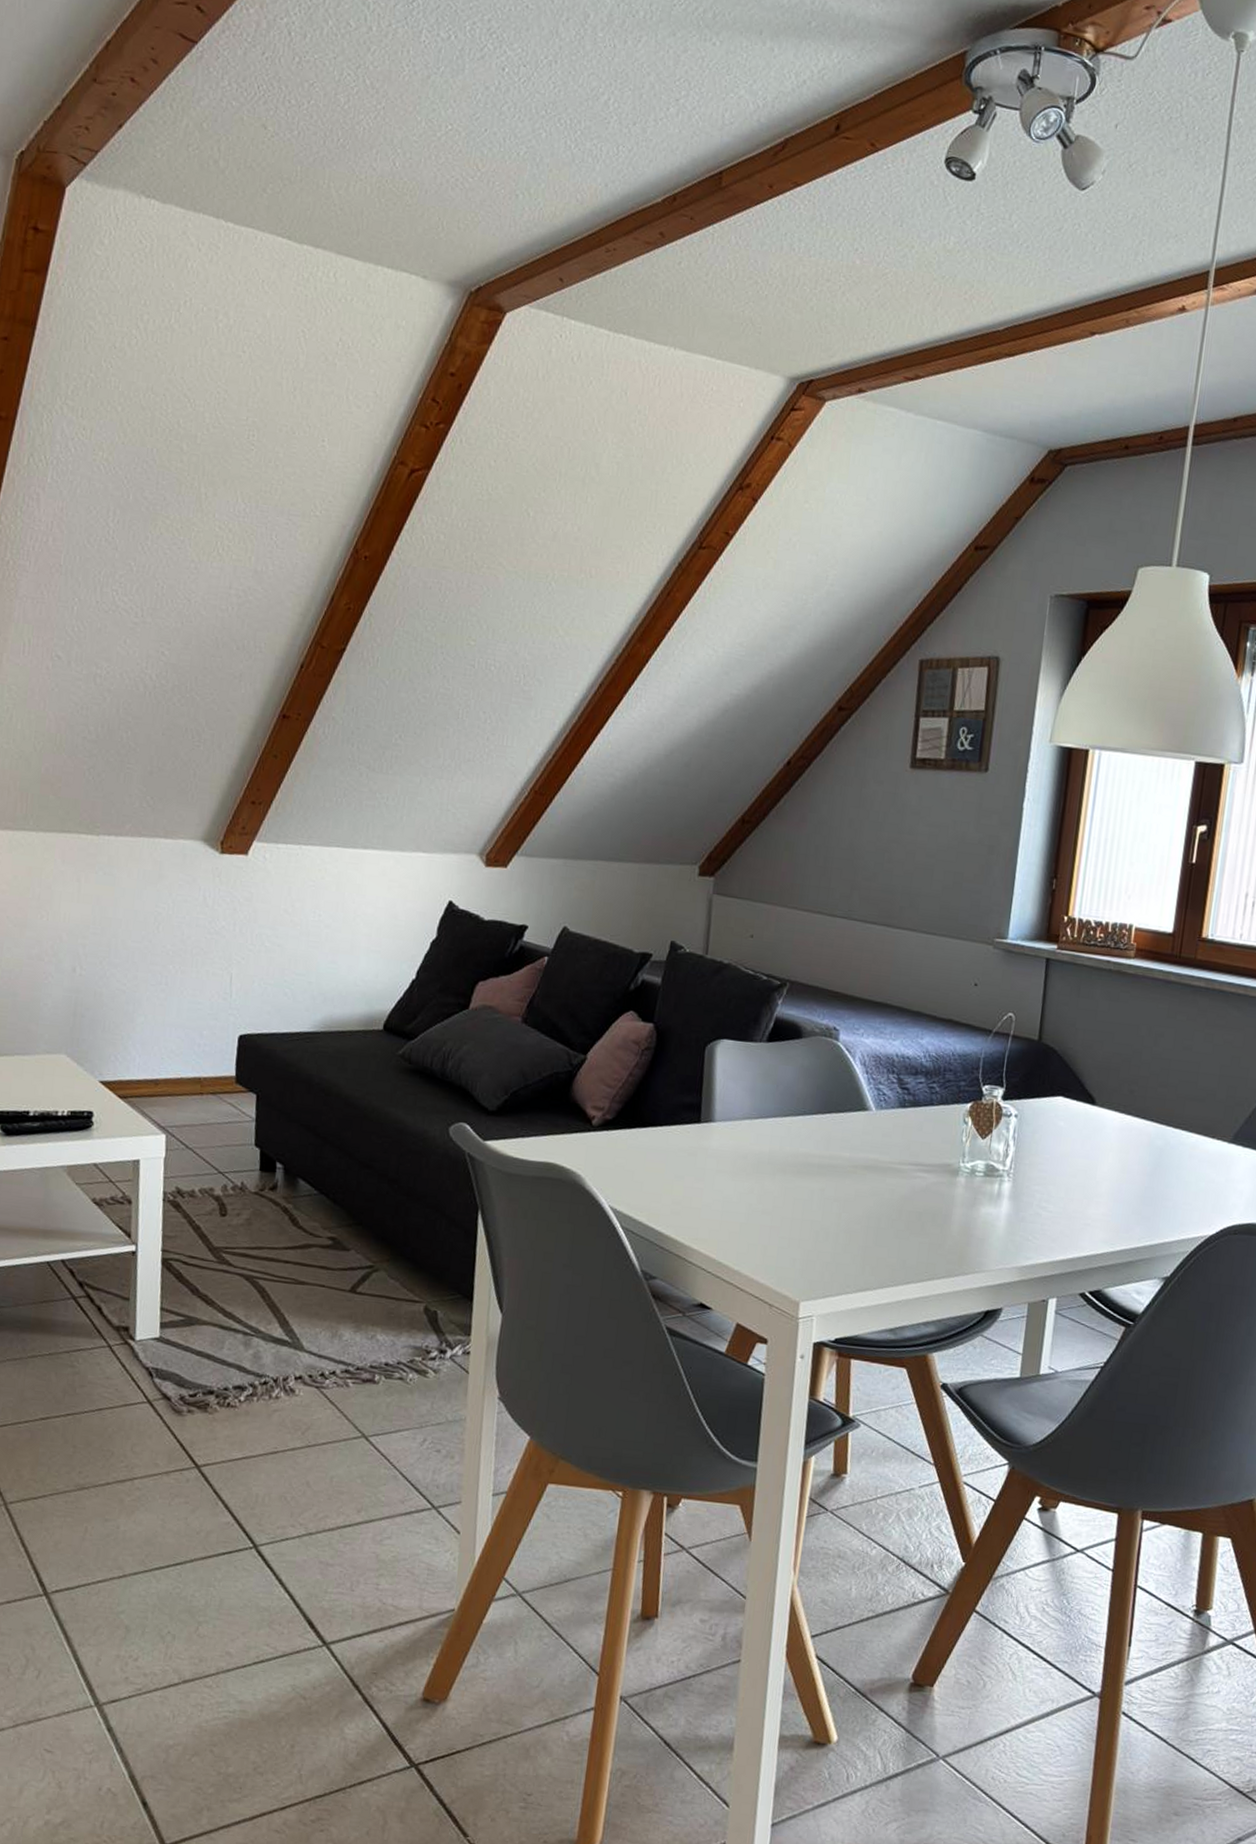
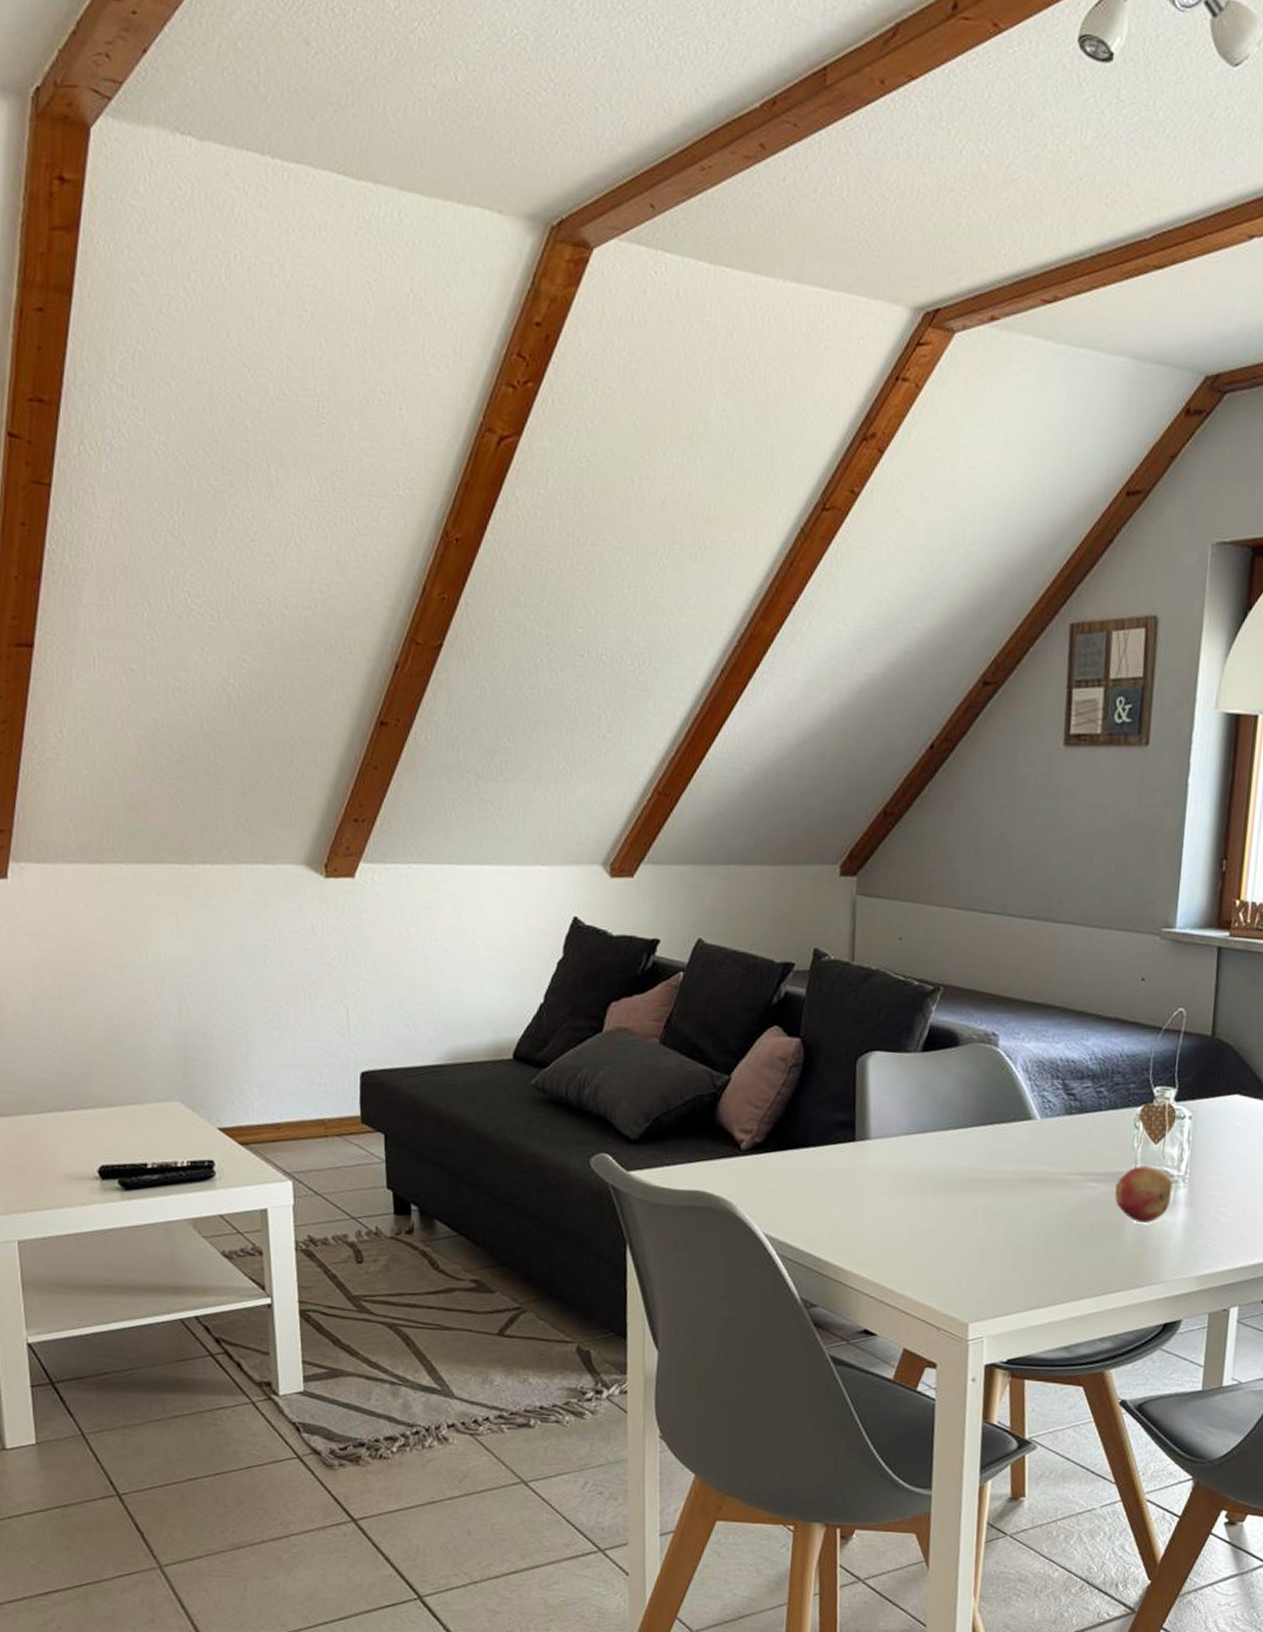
fruit: none [943,1159,998,1214] -> present [1115,1166,1173,1224]

